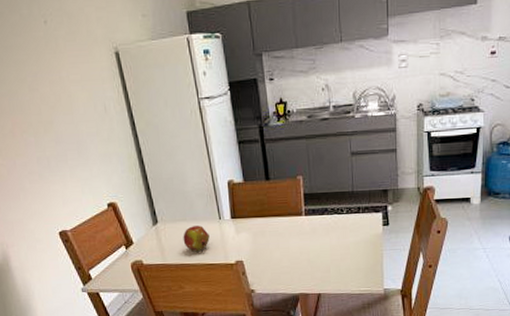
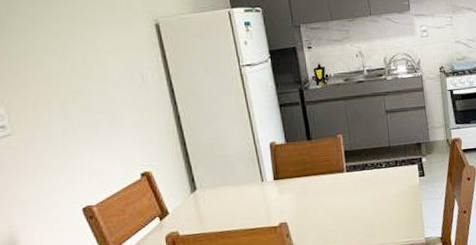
fruit: present [183,225,210,252] -> none [223,189,252,218]

